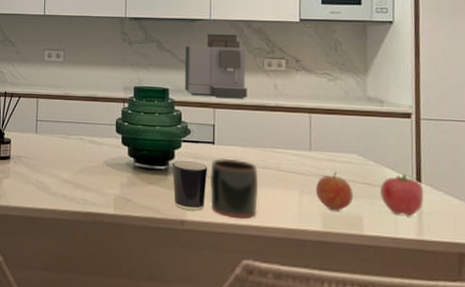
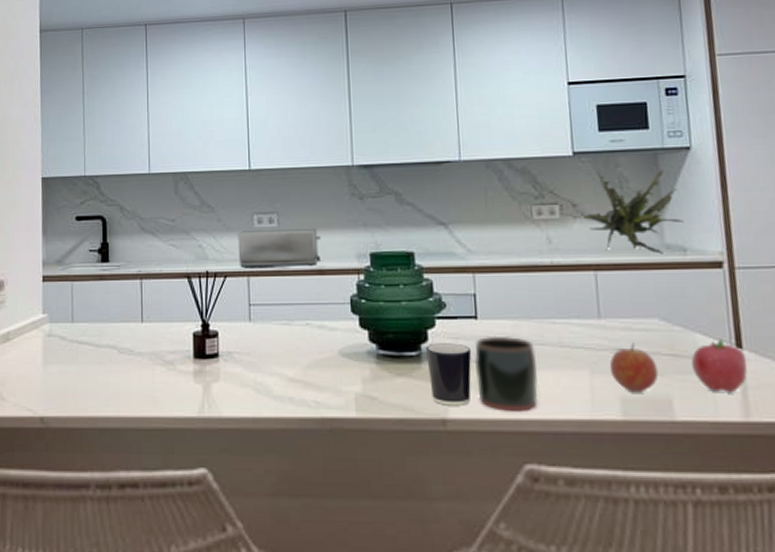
toaster: none [31,61,96,95] -> present [238,228,321,269]
coffee machine: present [184,33,248,99] -> none [431,177,515,260]
plant: none [303,36,383,104] -> present [582,169,684,254]

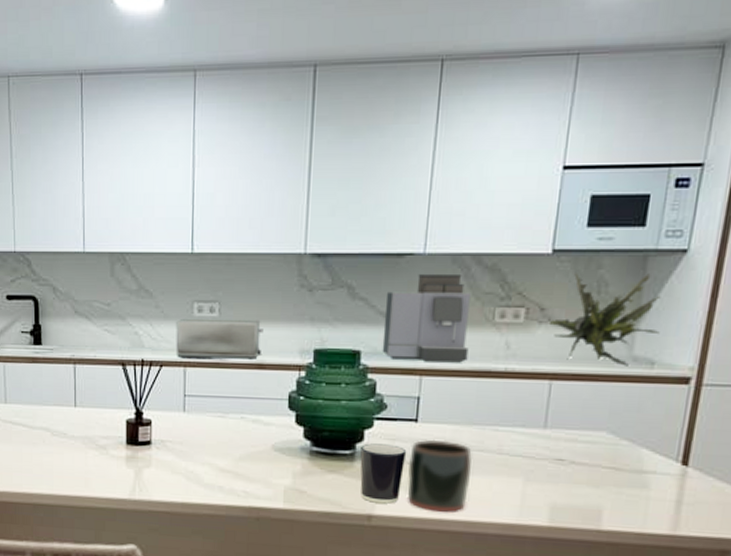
coffee machine: none [431,177,515,260] -> present [382,273,470,363]
fruit: present [609,342,659,393] -> none [545,454,595,502]
fruit: present [691,339,748,392] -> none [629,455,690,507]

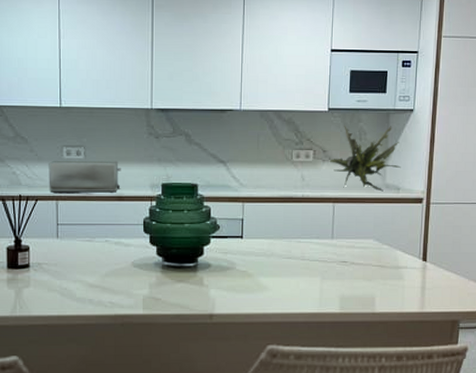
mug: present [360,443,407,504] -> none [201,257,236,304]
coffee machine: present [382,273,470,363] -> none [213,124,276,192]
mug: present [407,439,473,512] -> none [237,251,284,307]

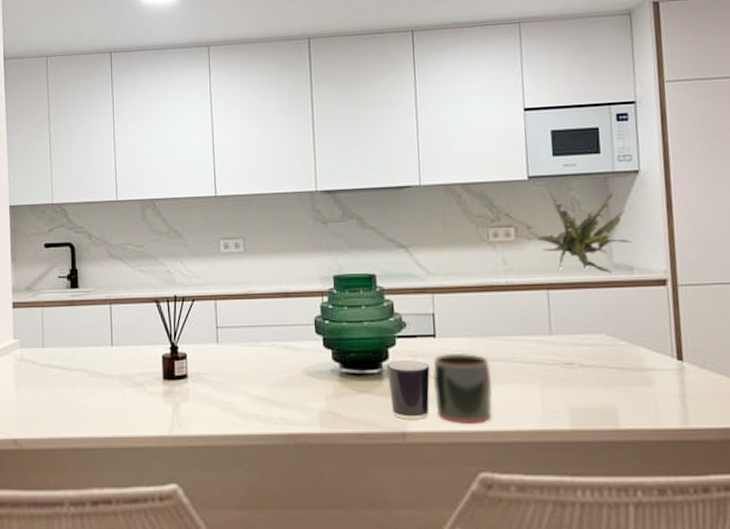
toaster: present [49,160,121,194] -> none [205,252,286,292]
mug: none [201,257,236,304] -> present [387,361,430,420]
mug: none [237,251,284,307] -> present [432,352,493,423]

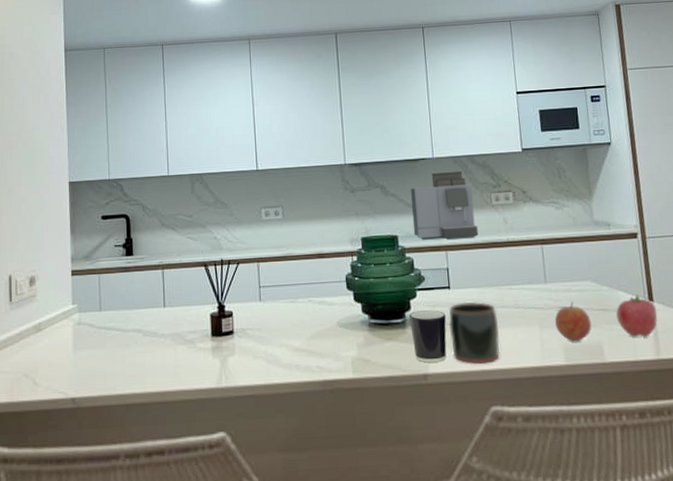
coffee machine: none [392,201,472,281] -> present [411,170,479,240]
plant: present [536,192,632,273] -> none [530,161,608,229]
fruit: none [559,357,605,404] -> present [554,301,592,342]
fruit: none [635,352,687,401] -> present [616,295,658,337]

